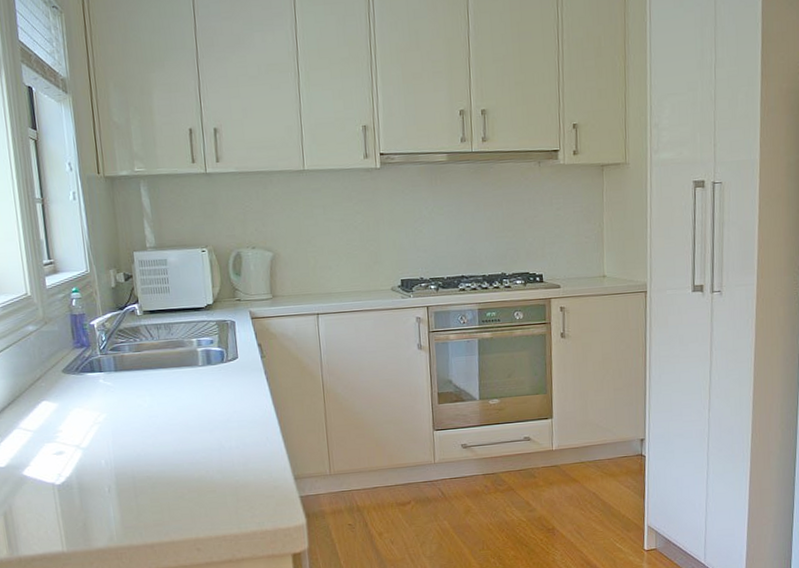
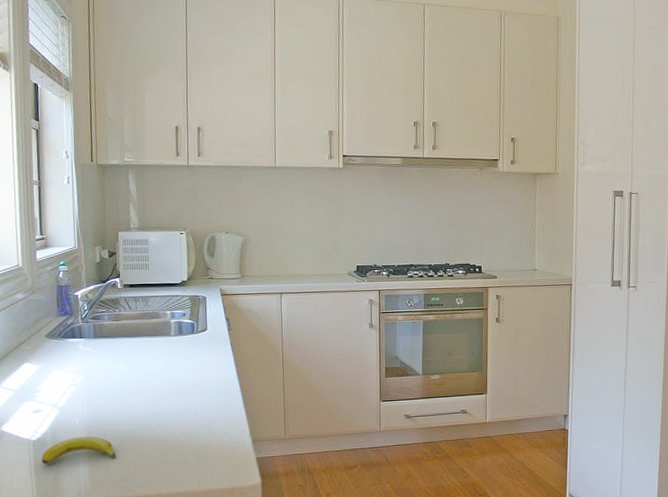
banana: none [68,478,147,510] -> present [41,436,116,465]

